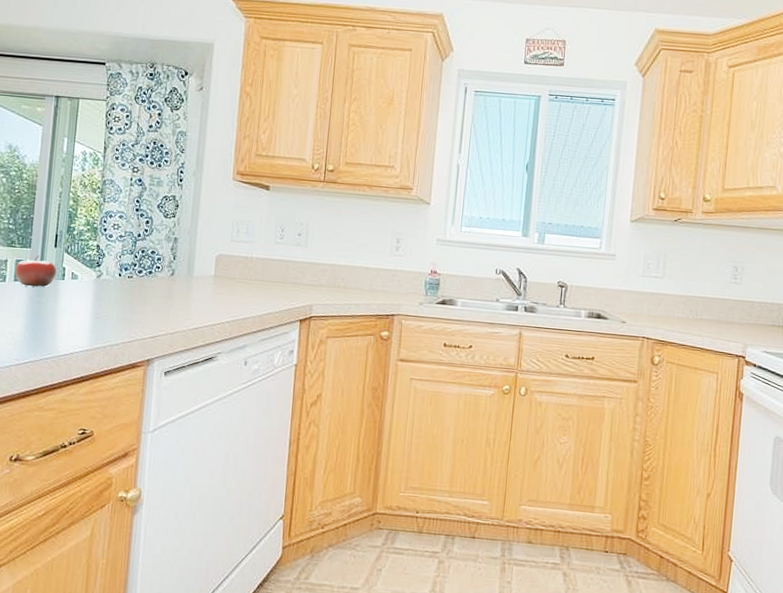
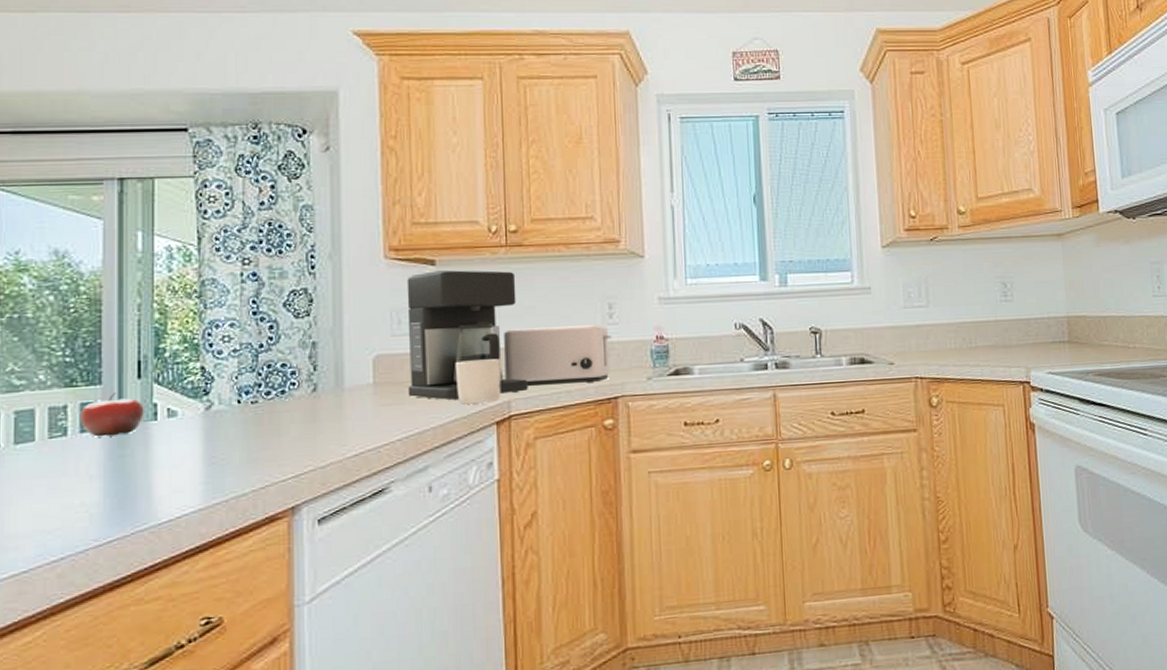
coffee maker: none [238,194,328,299] -> present [407,270,528,401]
mug: none [273,268,309,304] -> present [455,359,501,405]
toaster: none [311,248,396,301] -> present [503,325,612,386]

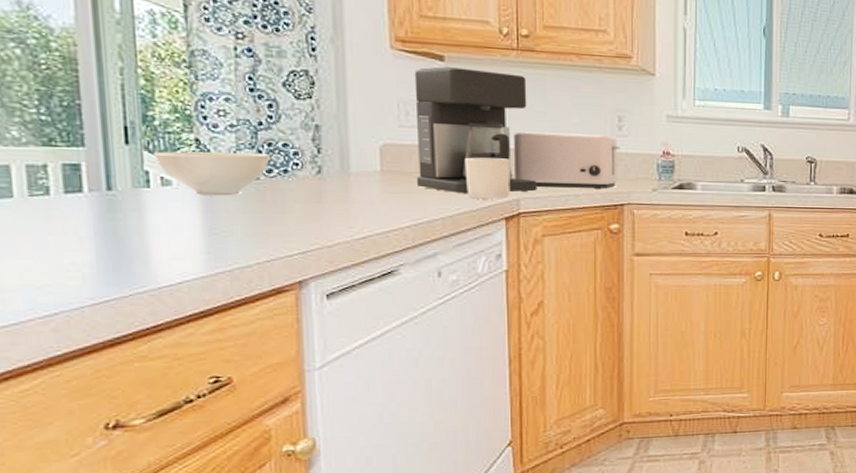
fruit: present [81,393,144,437] -> none [63,156,135,200]
bowl: none [163,376,270,424] -> present [154,151,272,196]

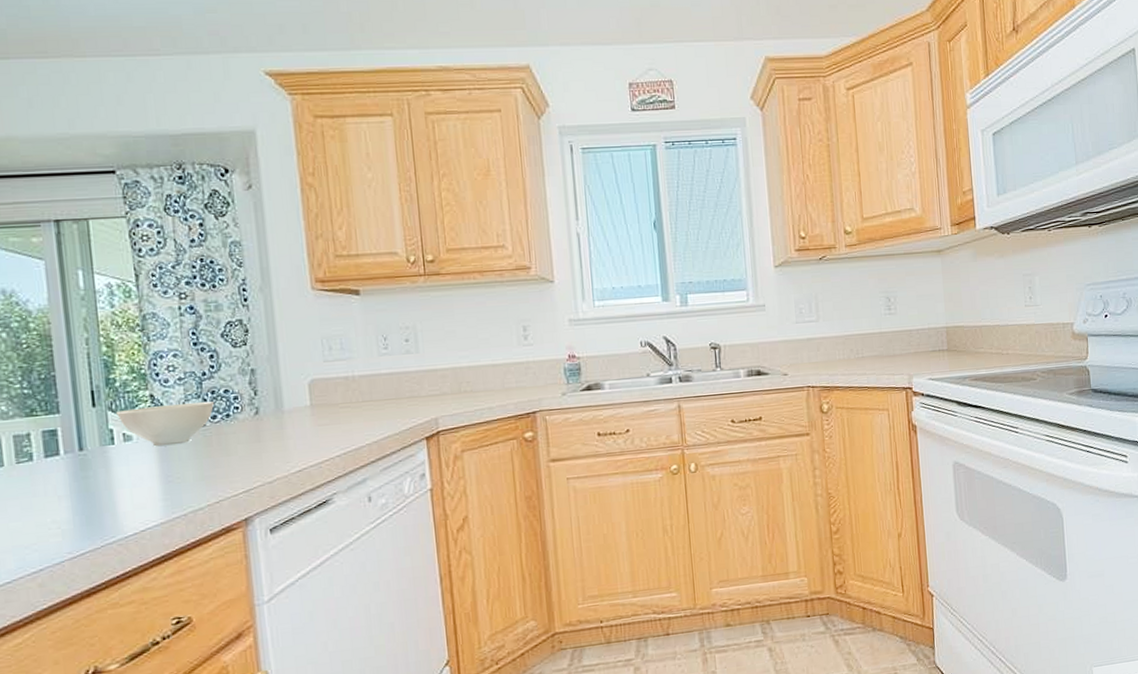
coffee maker: present [414,66,537,194] -> none [334,298,453,419]
mug: present [464,157,511,199] -> none [384,380,429,423]
toaster: present [513,131,620,190] -> none [427,346,528,404]

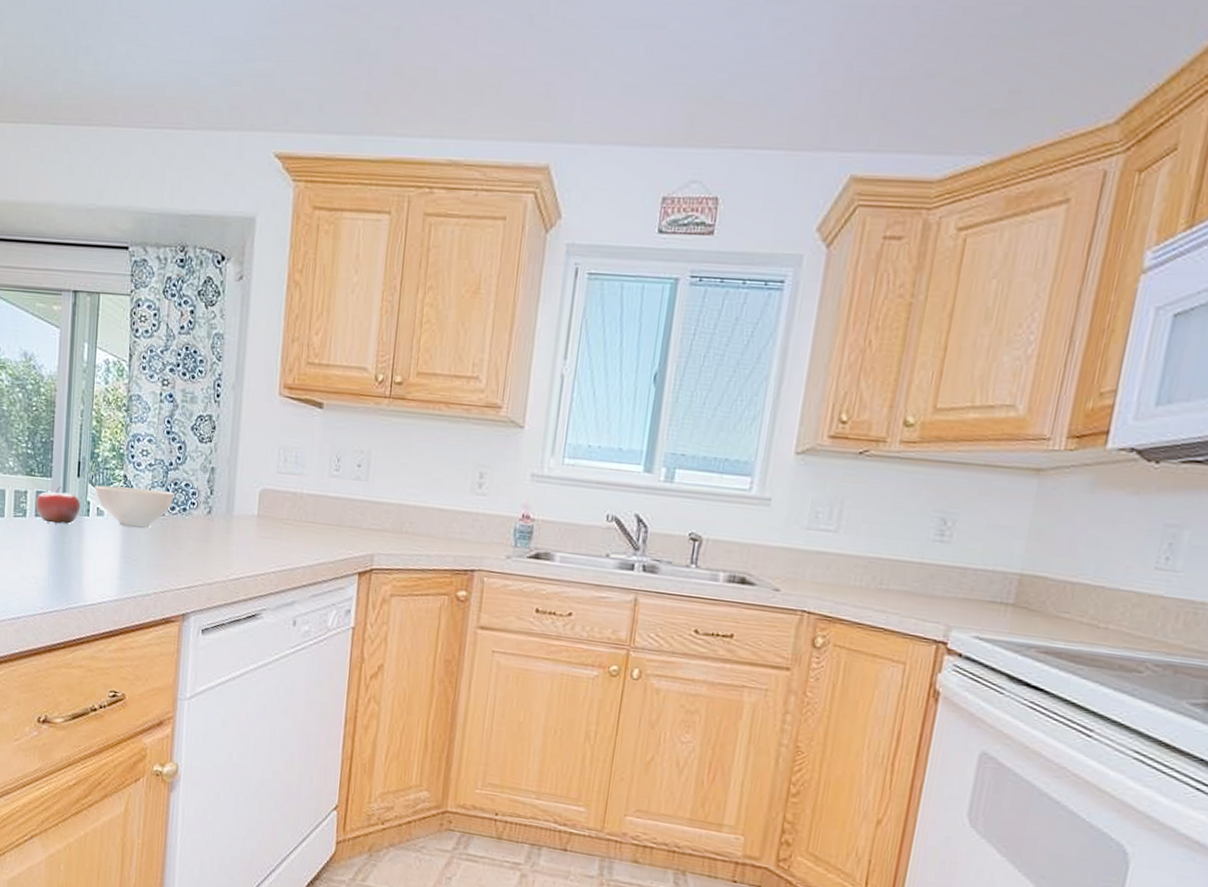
fruit: none [43,420,102,461] -> present [36,486,81,524]

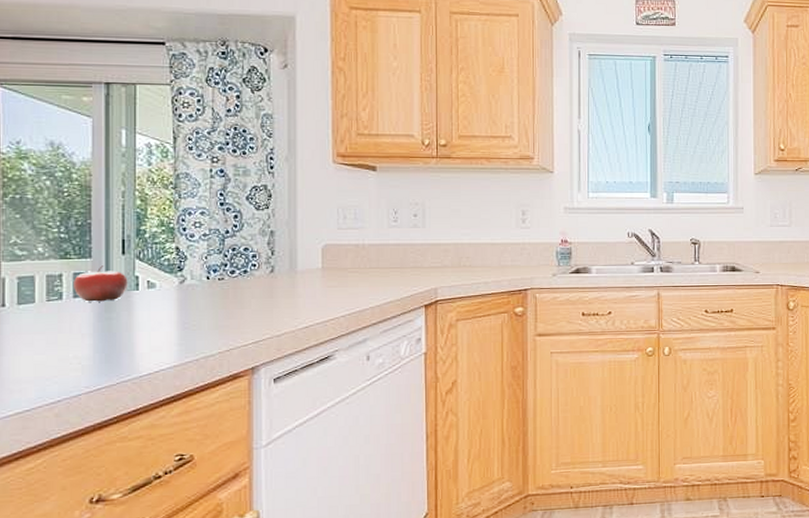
bowl: present [95,485,176,529] -> none [143,257,235,295]

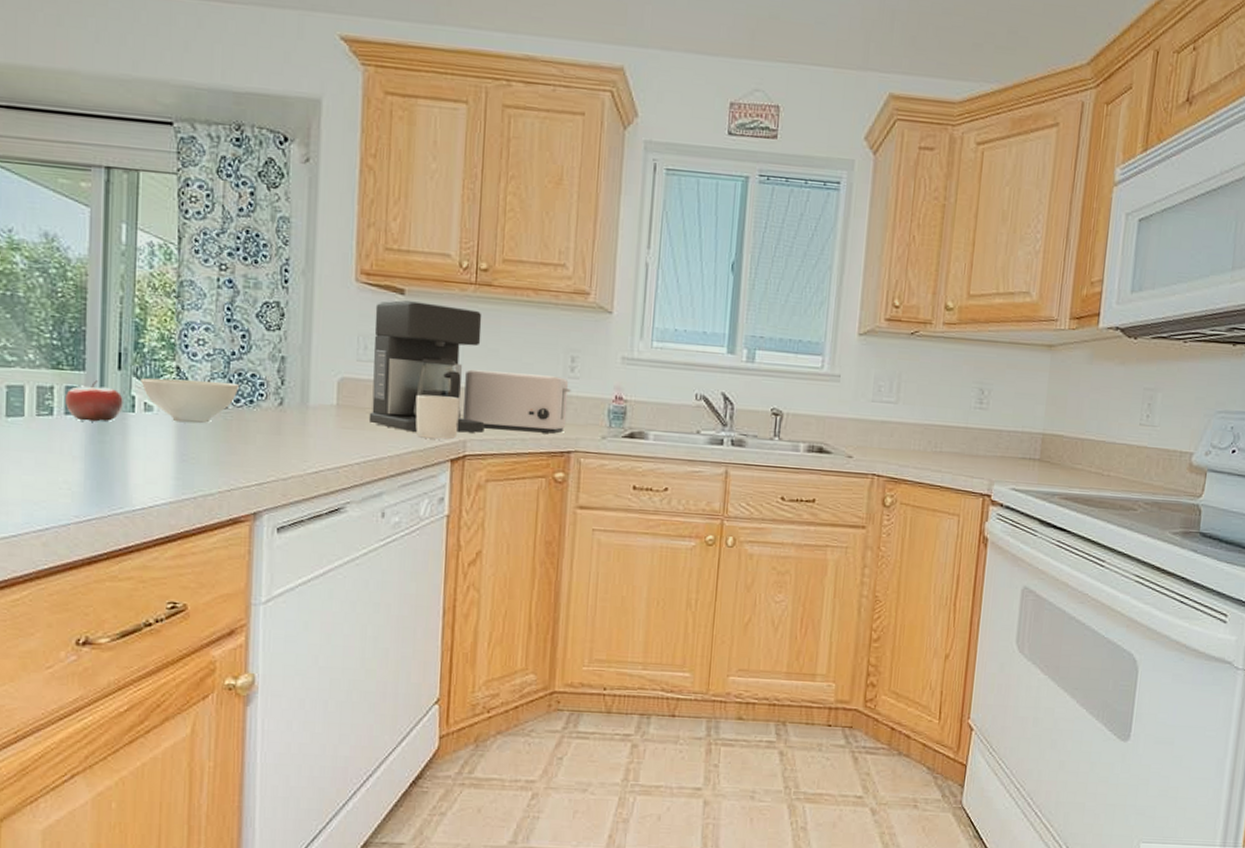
bowl: none [143,257,235,295] -> present [141,378,240,424]
coffee maker: none [351,176,452,286] -> present [368,300,485,434]
mug: none [391,252,430,289] -> present [415,394,460,440]
toaster: none [432,228,524,277] -> present [463,369,571,435]

